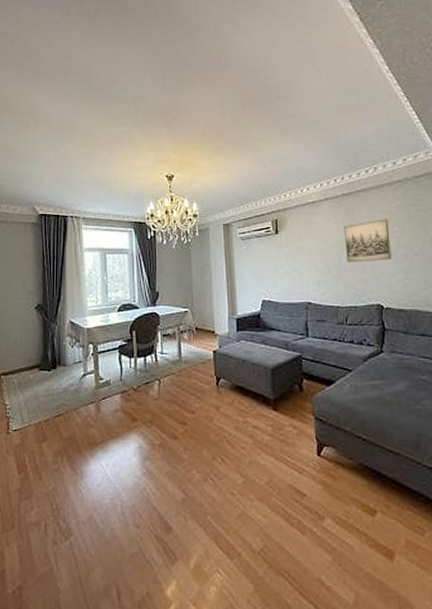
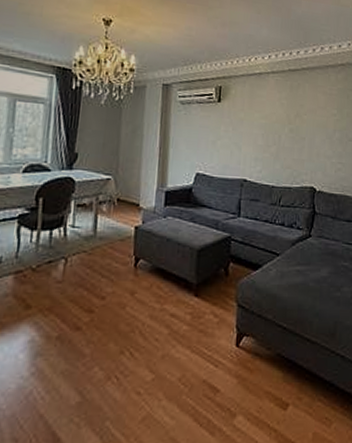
wall art: present [344,219,392,263] -> none [286,100,329,143]

